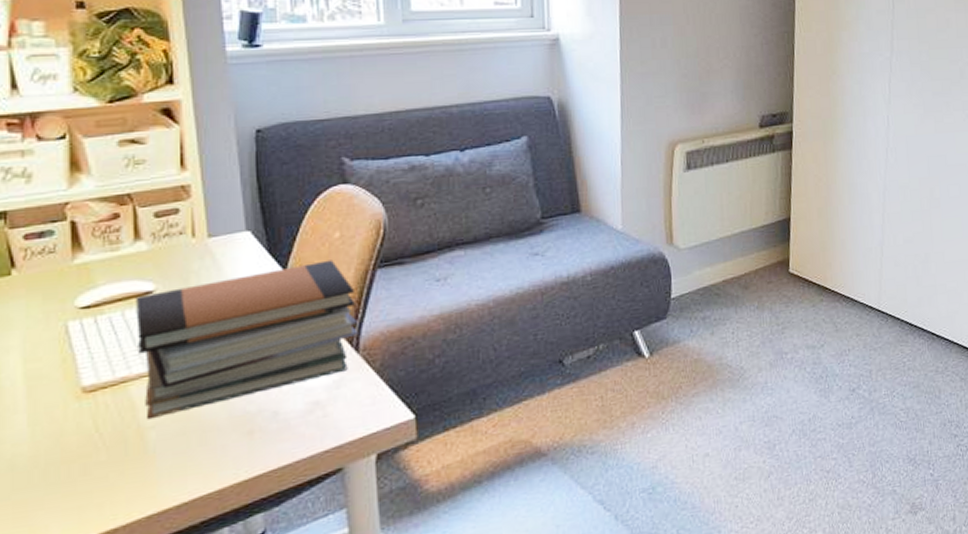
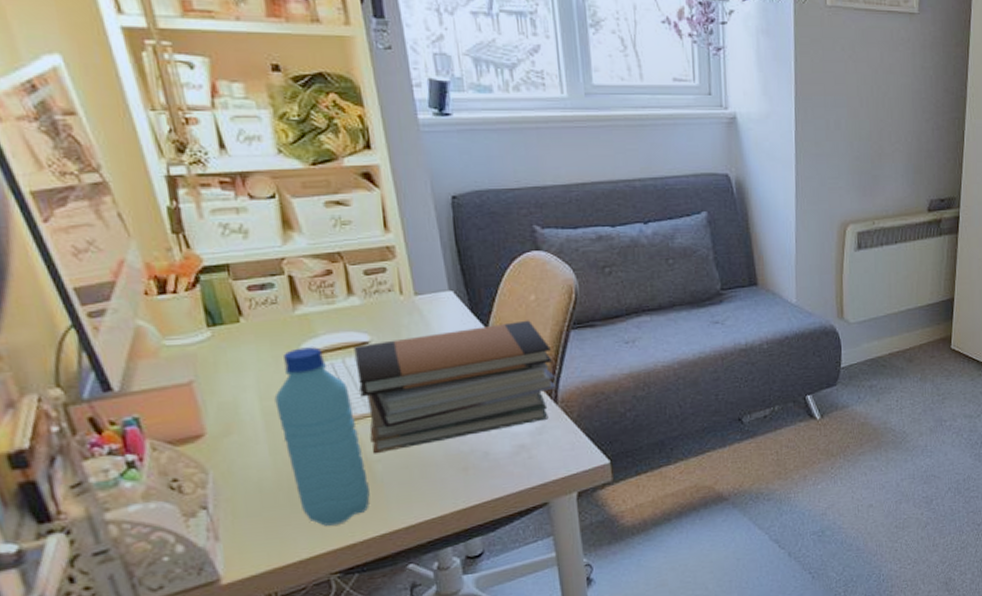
water bottle: none [41,299,139,509] -> present [274,347,370,526]

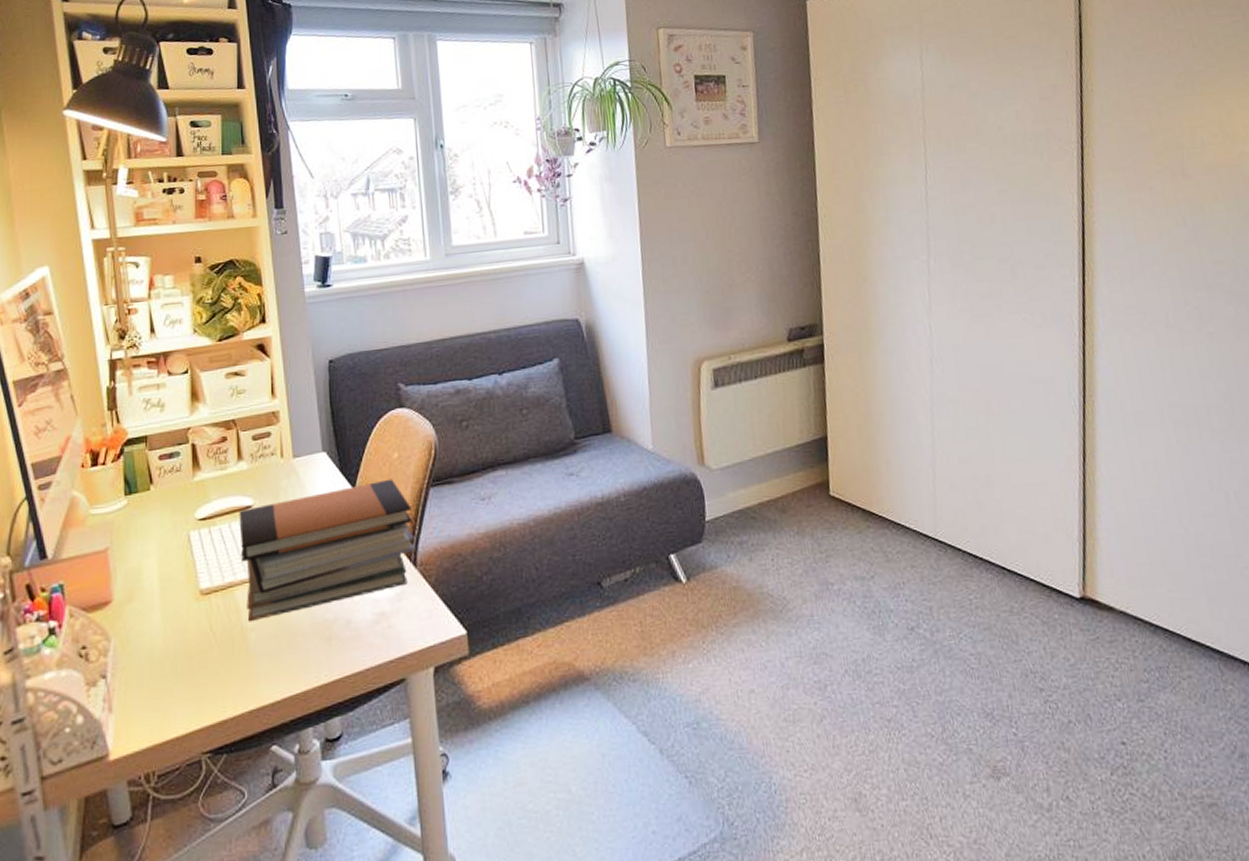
water bottle: present [274,347,370,526] -> none [171,512,242,699]

